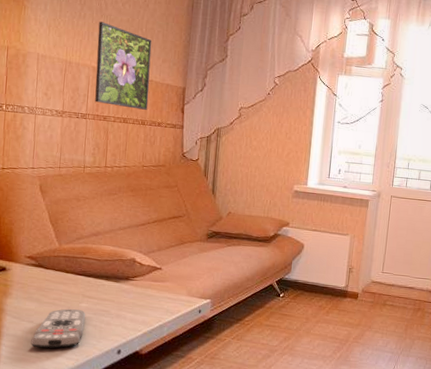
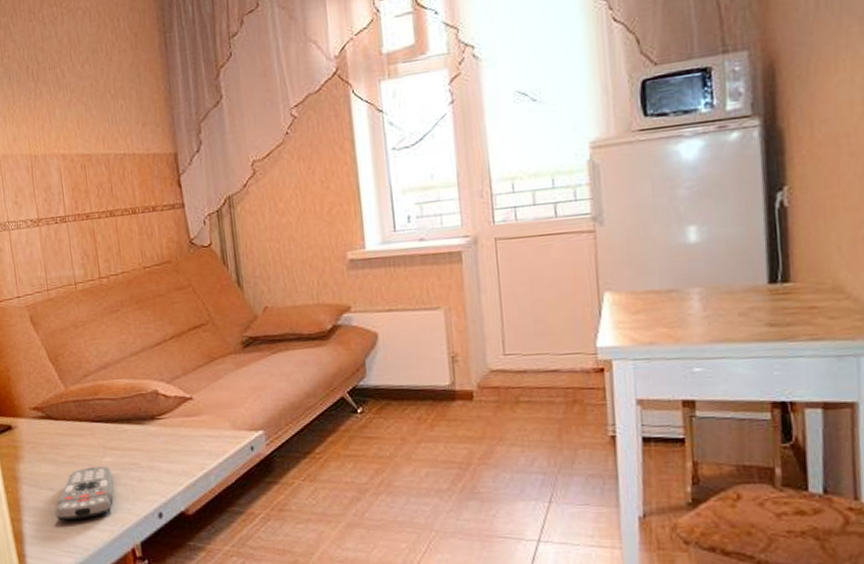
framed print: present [95,21,152,110] -> none [58,95,136,199]

